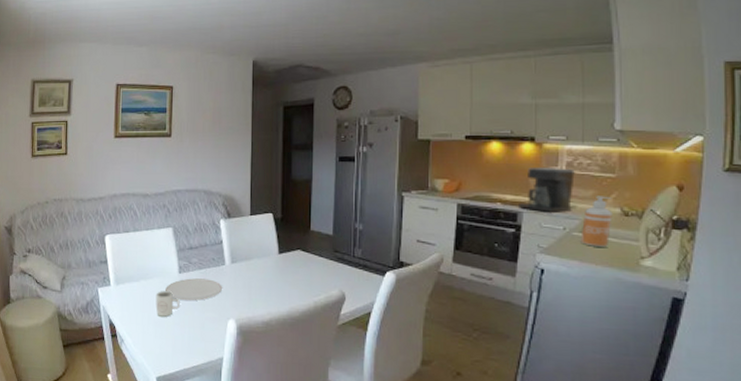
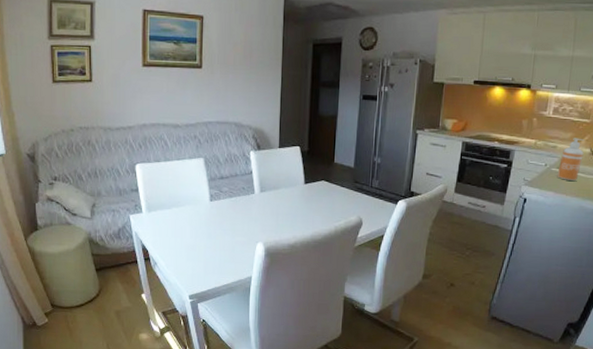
mug: present [155,291,180,317] -> none [187,217,211,241]
plate: present [164,278,223,301] -> none [196,206,252,227]
coffee maker: present [519,168,575,212] -> none [512,112,559,151]

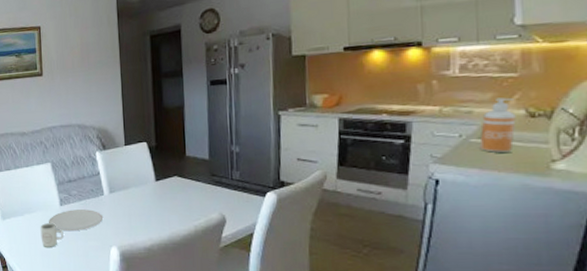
mug: none [187,217,211,241] -> present [40,223,64,247]
plate: none [196,206,252,227] -> present [48,209,104,232]

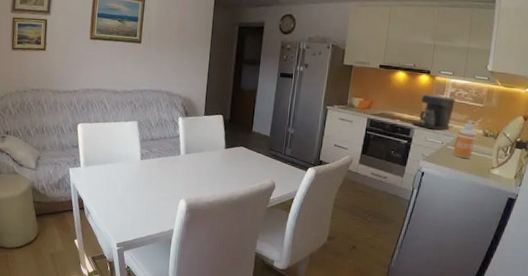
mug: present [40,223,64,247] -> none [119,173,141,195]
plate: present [48,209,104,232] -> none [127,164,177,183]
coffee maker: none [407,71,470,120] -> present [412,94,455,130]

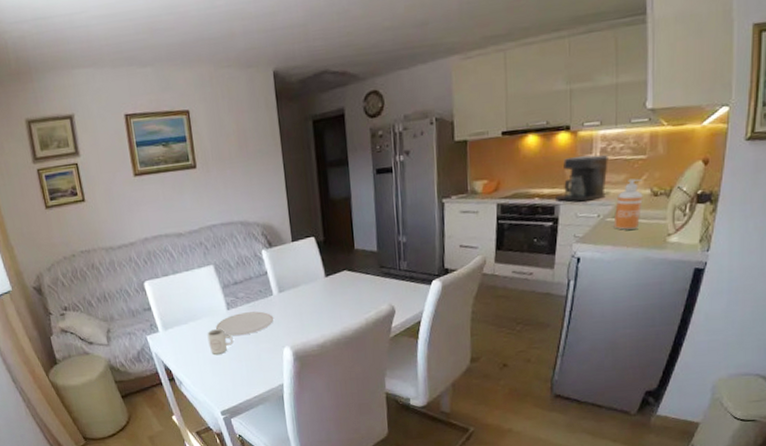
mug: none [119,173,141,195] -> present [207,329,234,355]
plate: none [127,164,177,183] -> present [215,311,274,336]

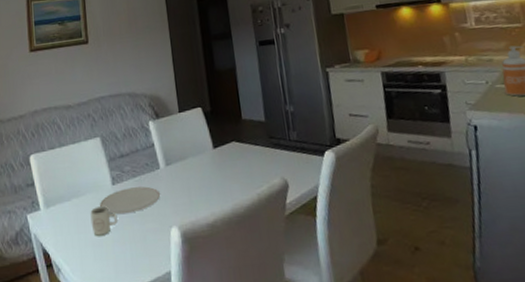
coffee maker: present [555,155,608,202] -> none [439,24,490,69]

